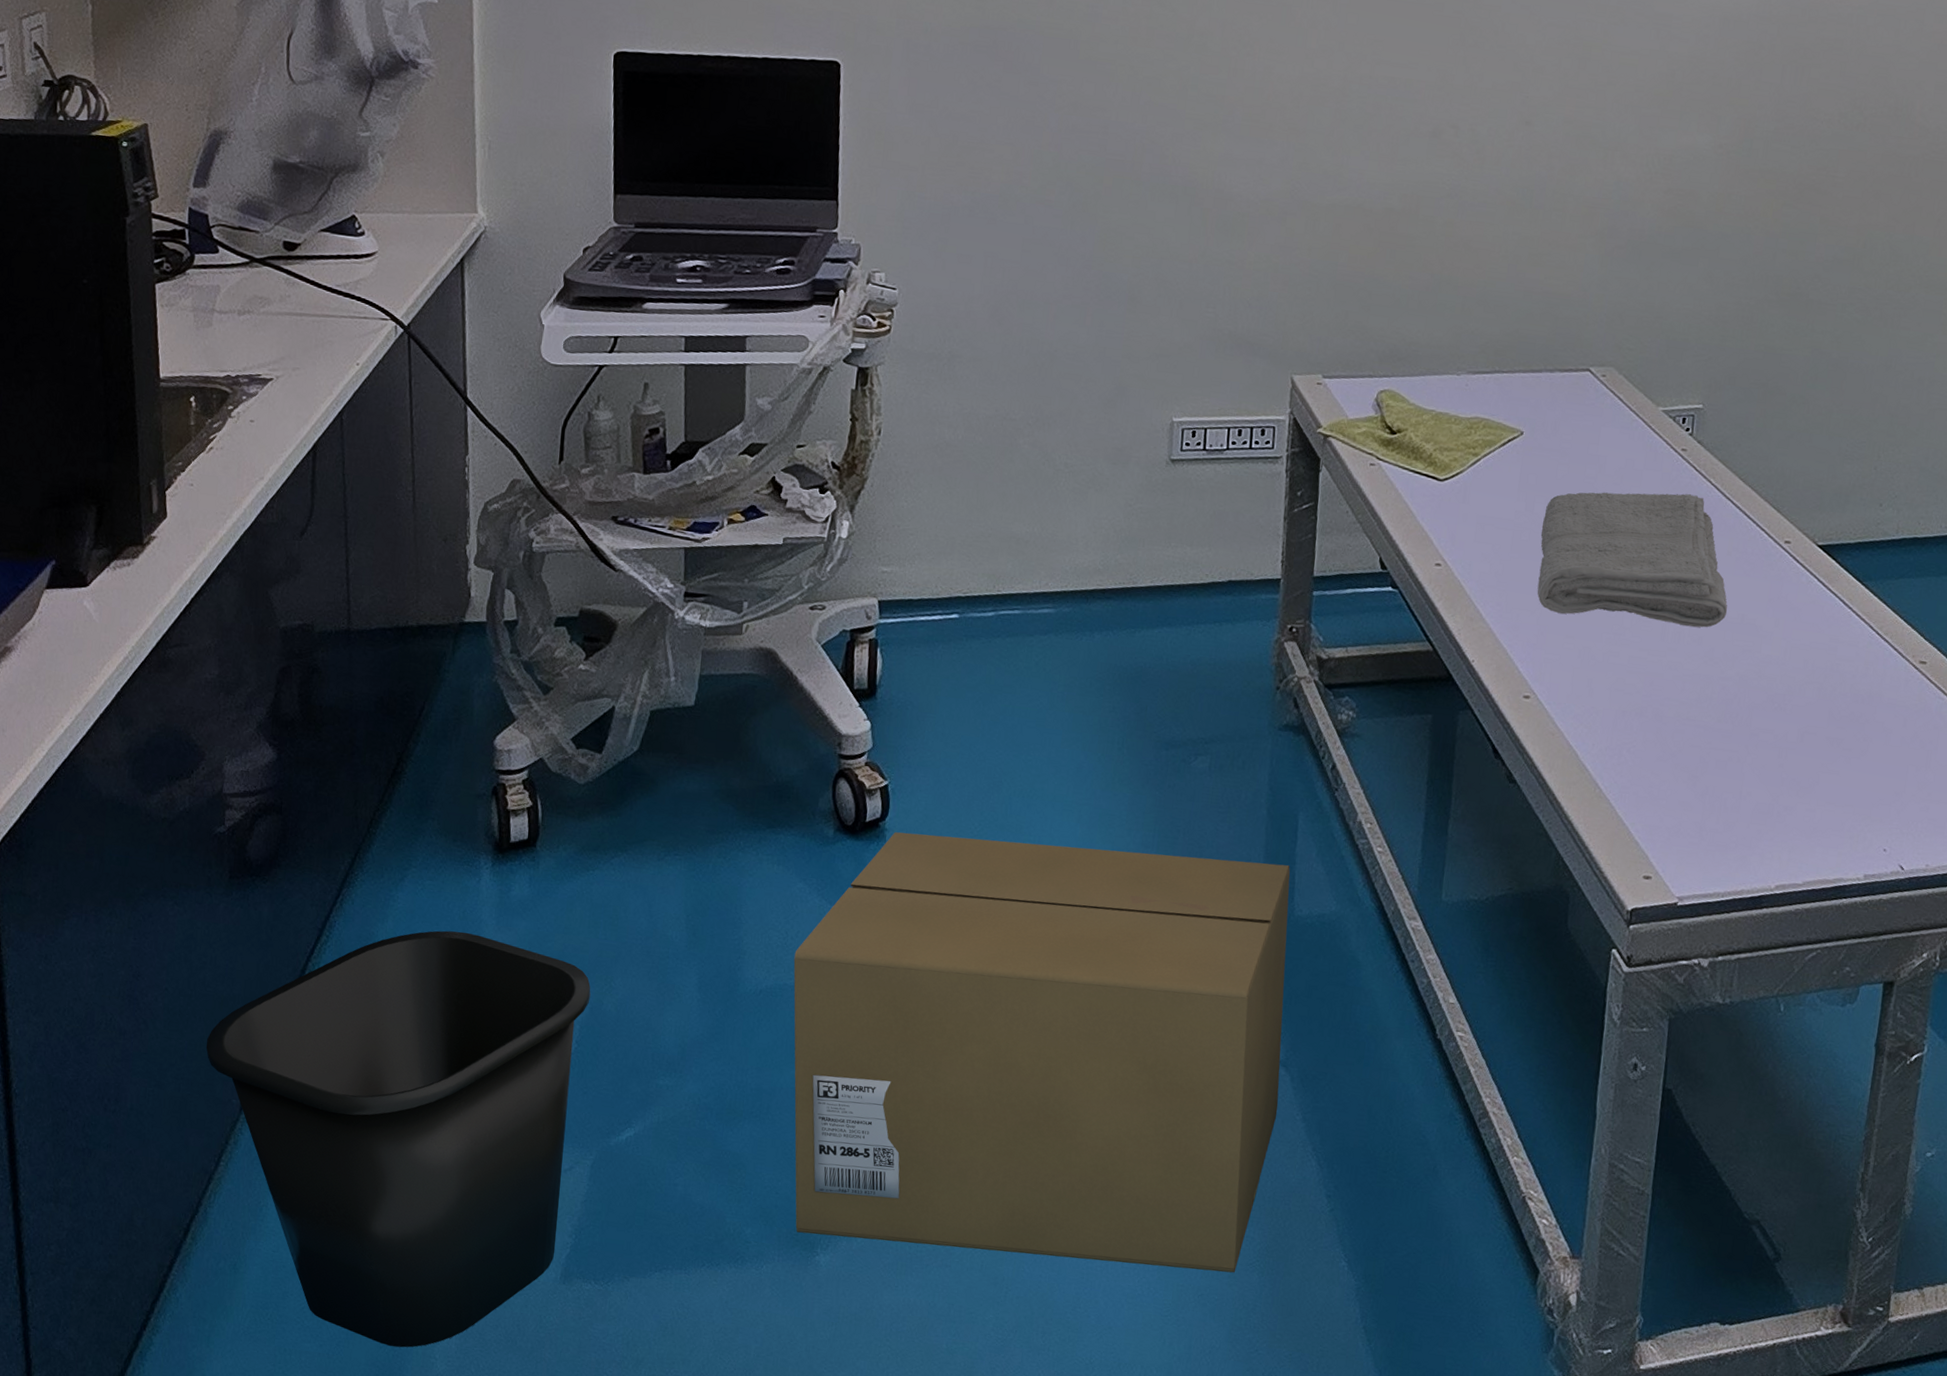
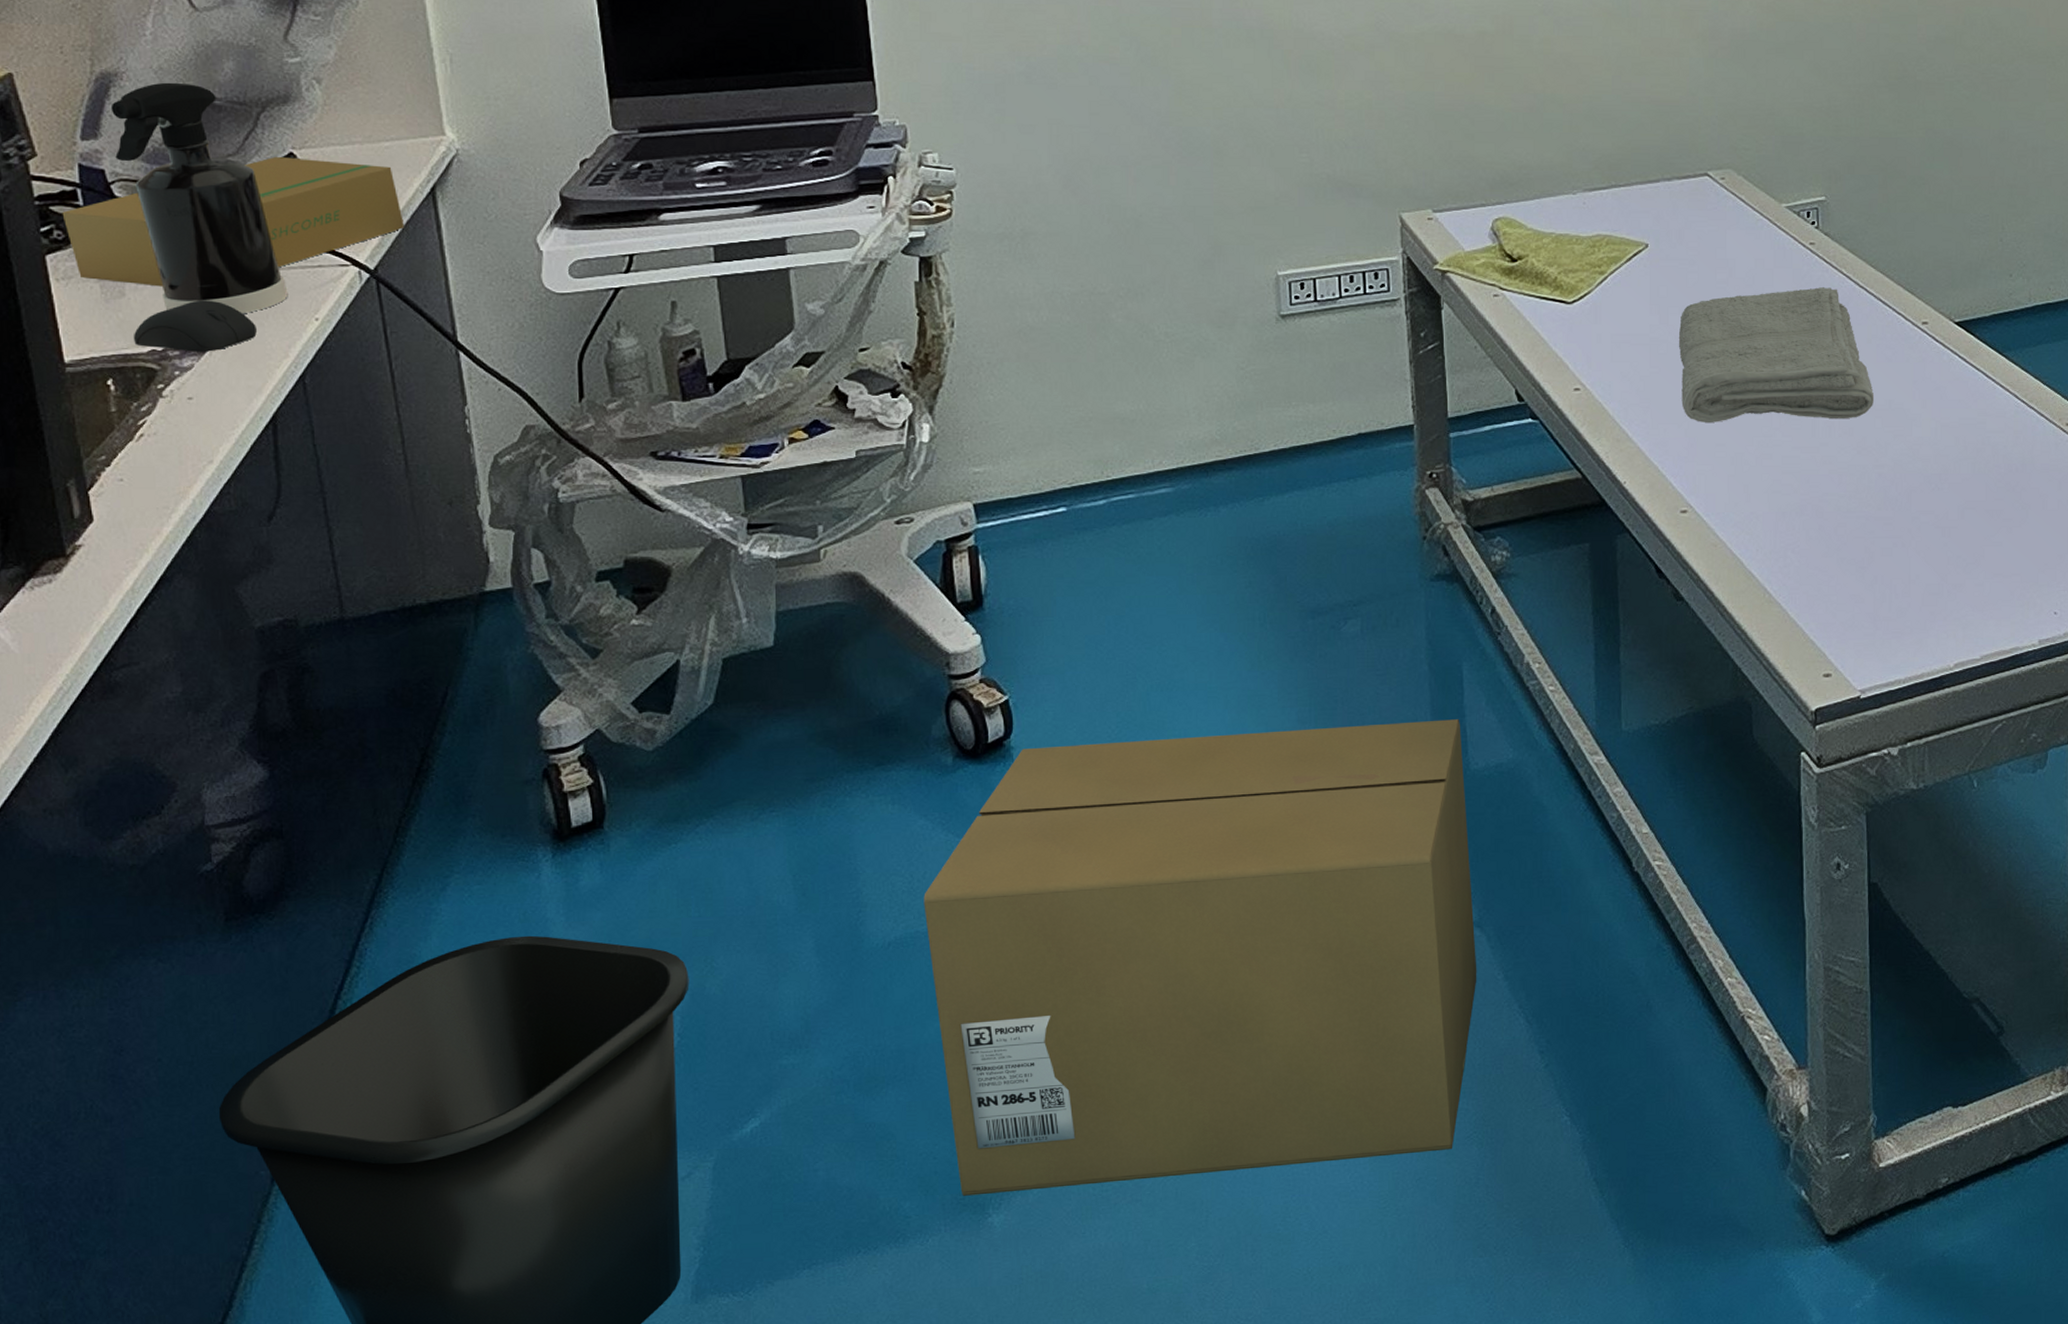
box: none [172,217,436,321] -> present [62,156,405,287]
computer mouse: none [214,336,310,383] -> present [133,300,257,352]
spray bottle: none [218,143,338,353] -> present [110,82,288,314]

